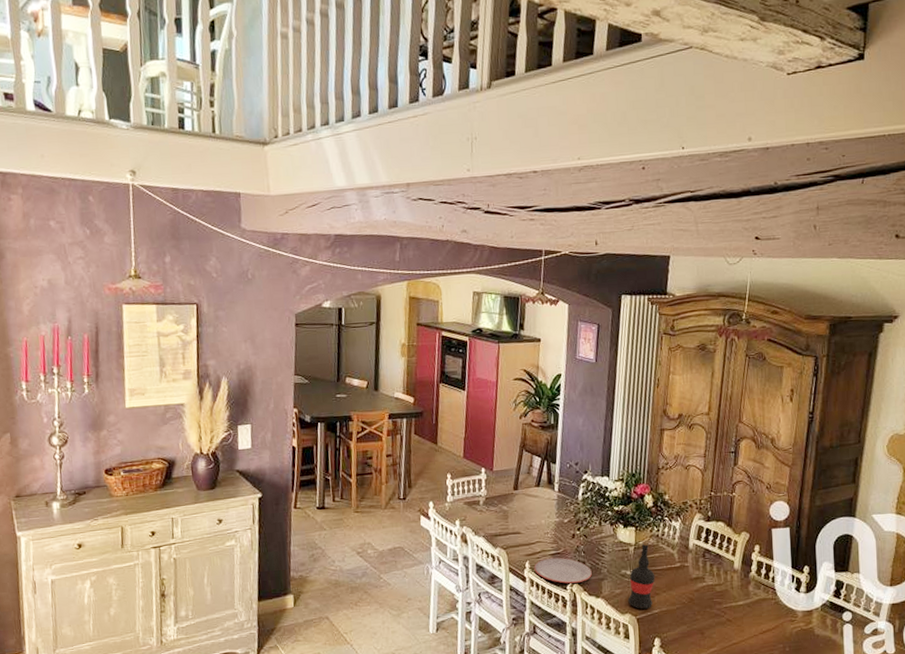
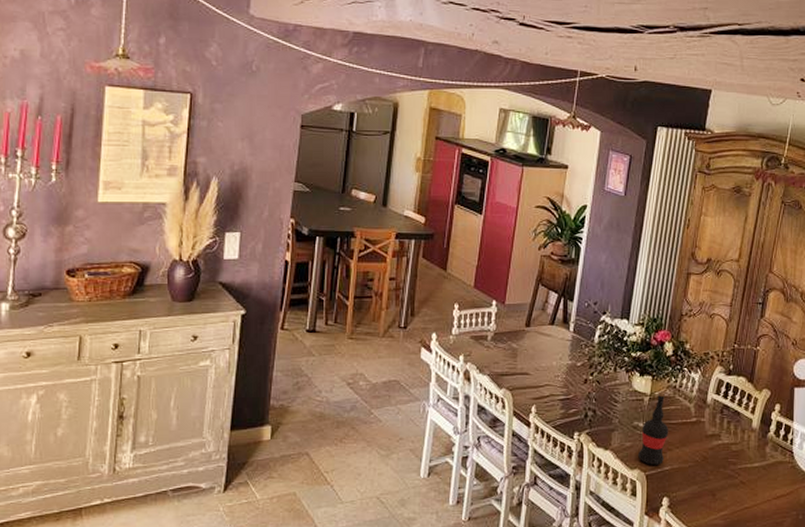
plate: present [534,557,592,584] -> none [540,403,602,432]

